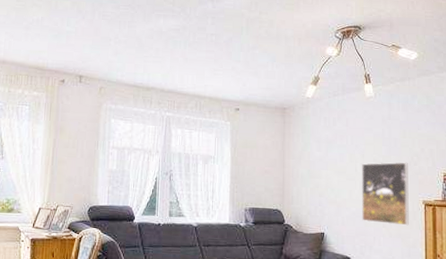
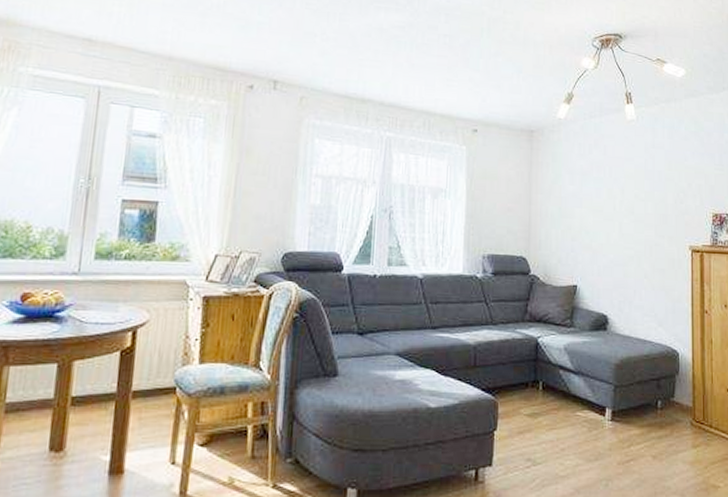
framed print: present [362,162,409,226] -> none [621,199,674,276]

